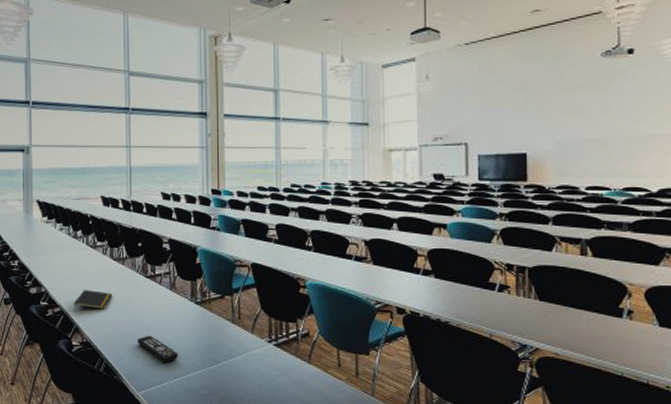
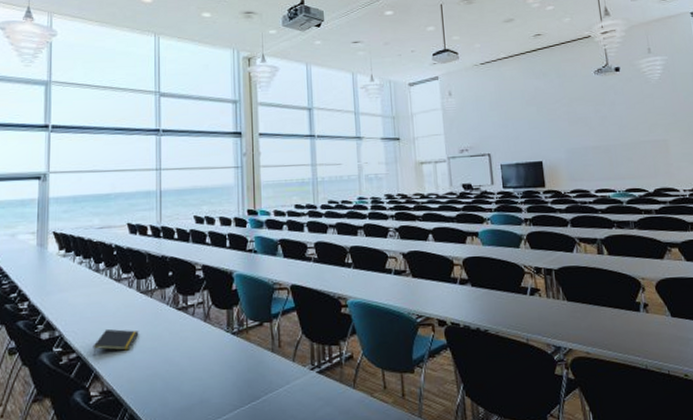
remote control: present [138,335,179,363] -> none [167,375,214,405]

